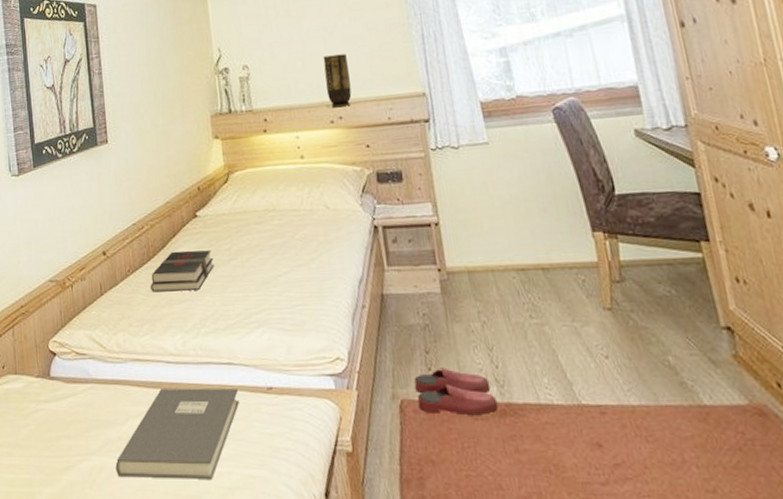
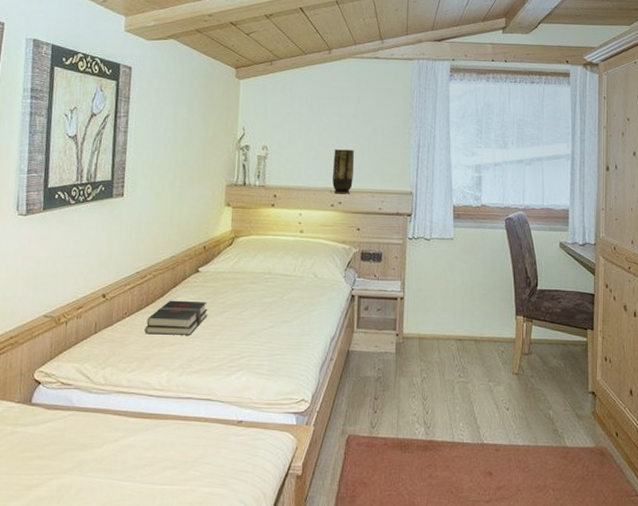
book: present [115,388,239,479] -> none [85,418,211,496]
slippers: present [414,367,499,415] -> none [361,411,423,448]

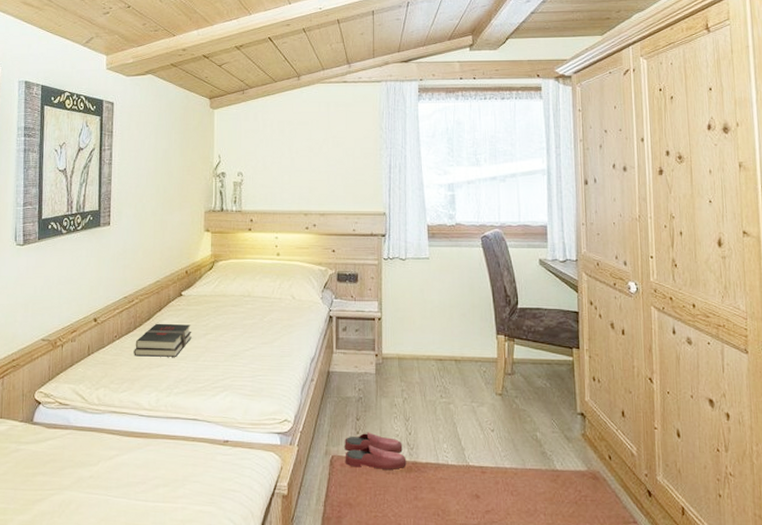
vase: present [333,149,354,194] -> none [307,173,326,217]
slippers: none [361,411,423,448] -> present [345,432,407,469]

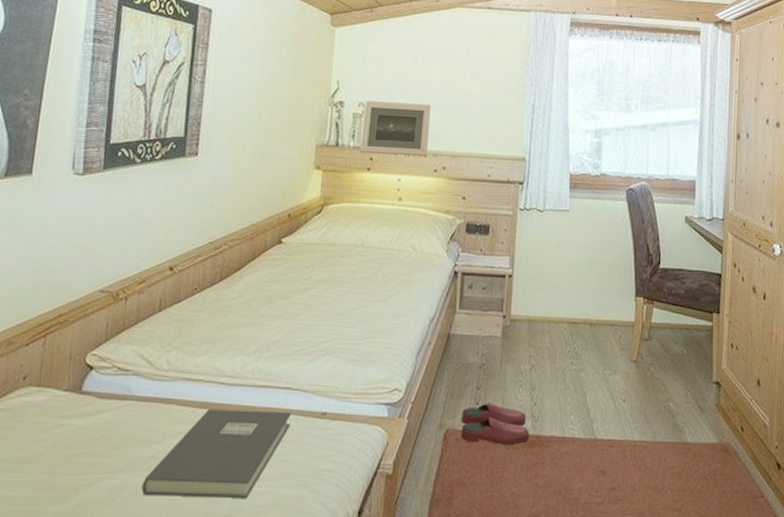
book: none [84,437,199,513] -> present [141,409,291,498]
hardback book: present [134,323,192,357] -> none [217,274,291,315]
picture frame: none [241,171,300,217] -> present [360,101,432,157]

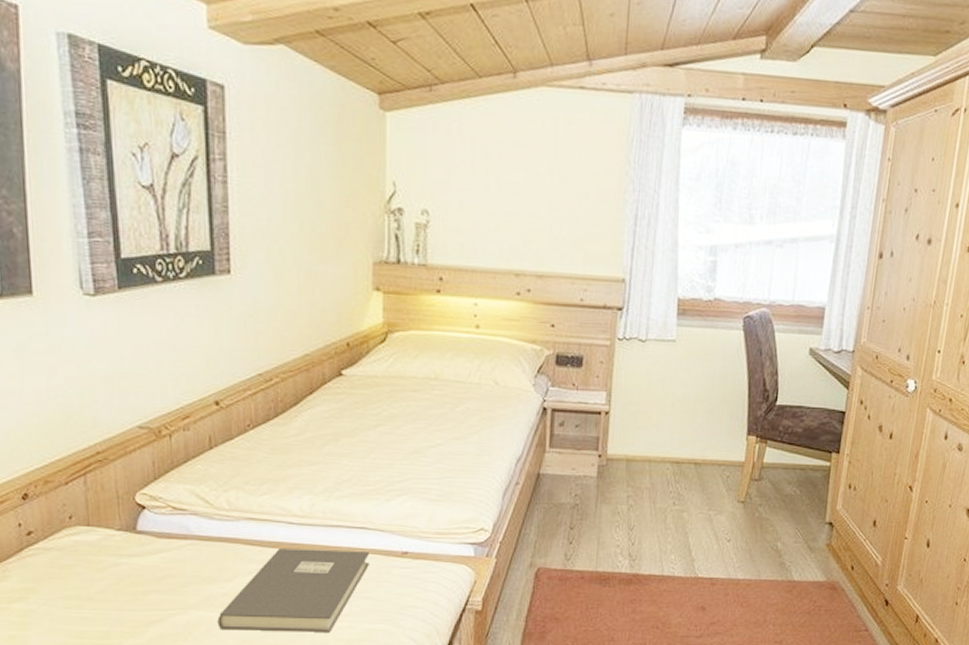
picture frame: present [360,101,432,157] -> none [426,207,511,277]
slippers: present [461,402,530,444] -> none [553,542,627,582]

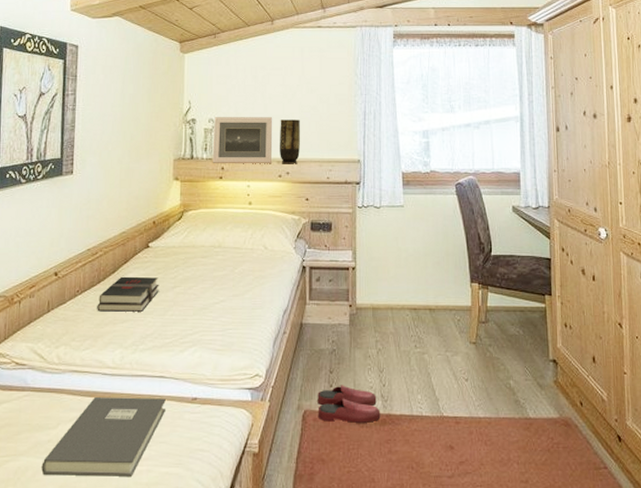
hardback book: none [276,410,357,453] -> present [97,276,159,312]
picture frame: none [426,207,511,277] -> present [212,117,273,164]
vase: none [519,217,548,280] -> present [280,119,300,164]
slippers: none [553,542,627,582] -> present [318,385,381,423]

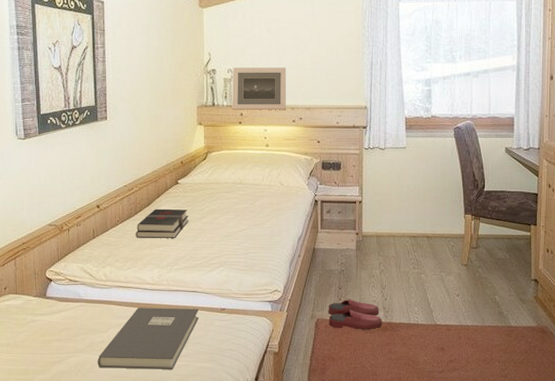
vase: present [280,119,300,164] -> none [293,70,312,111]

